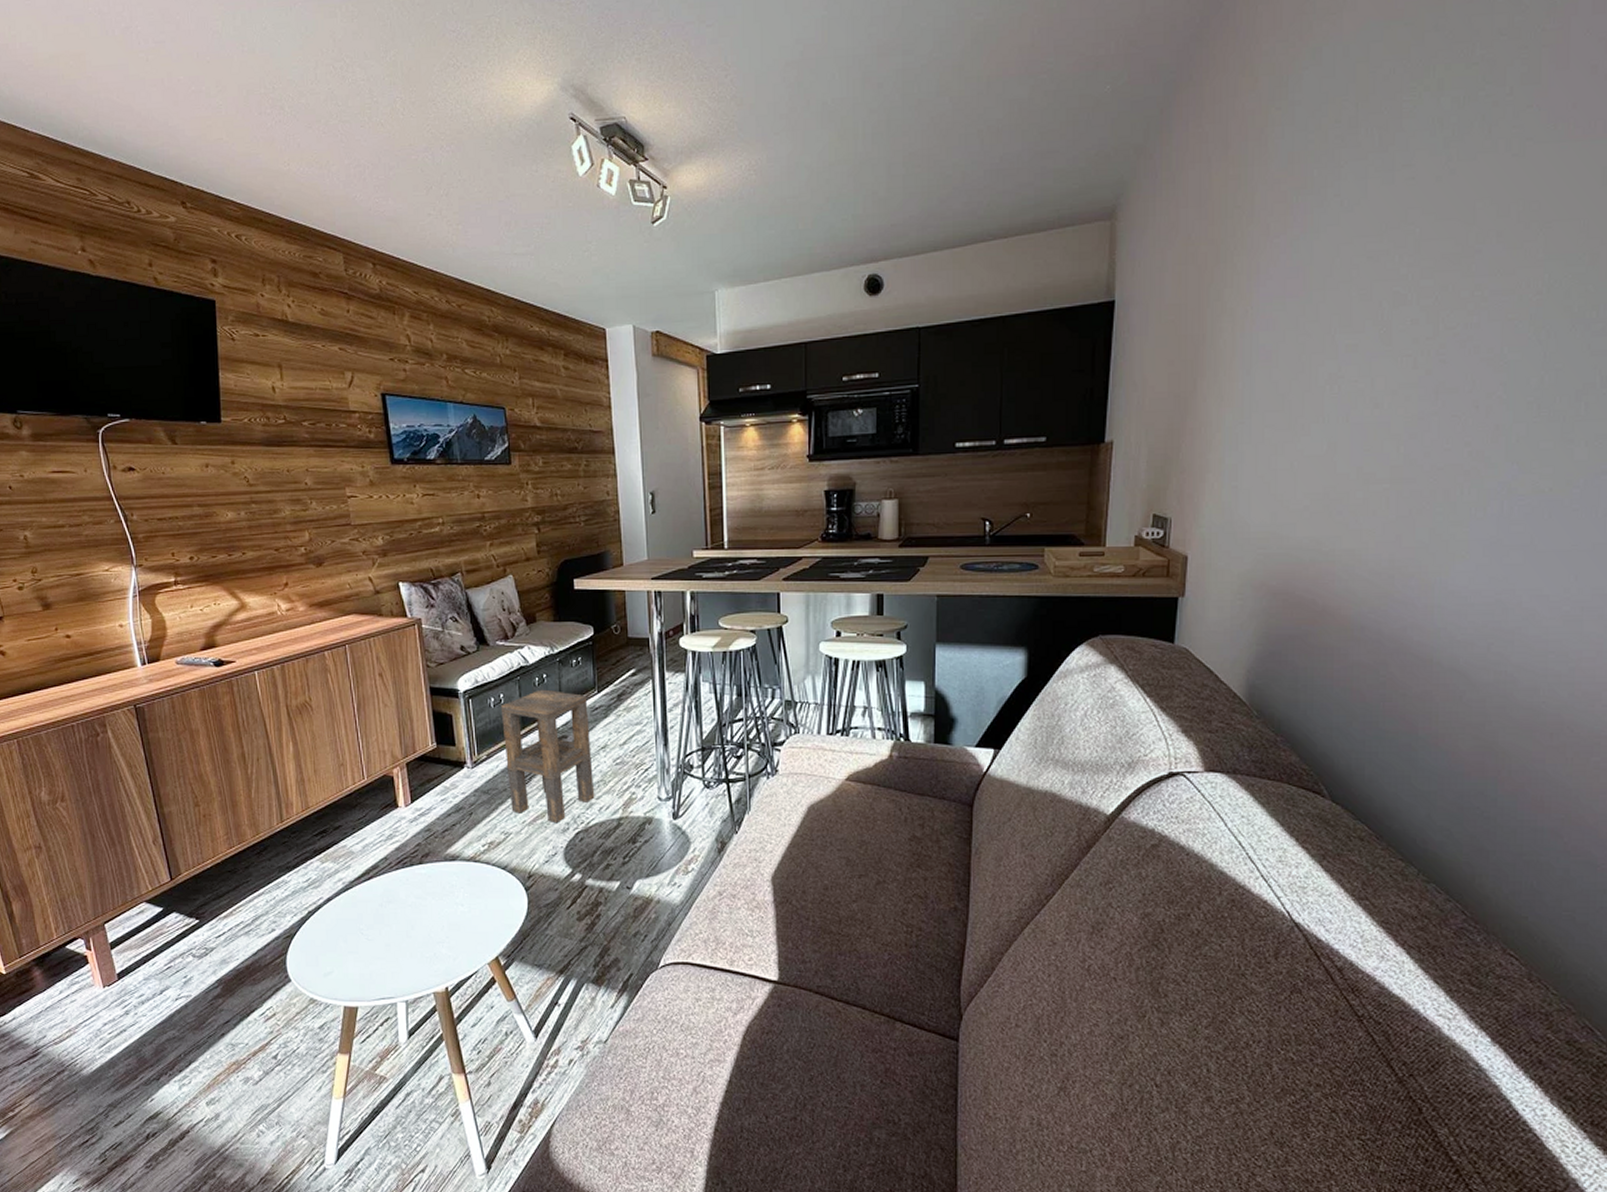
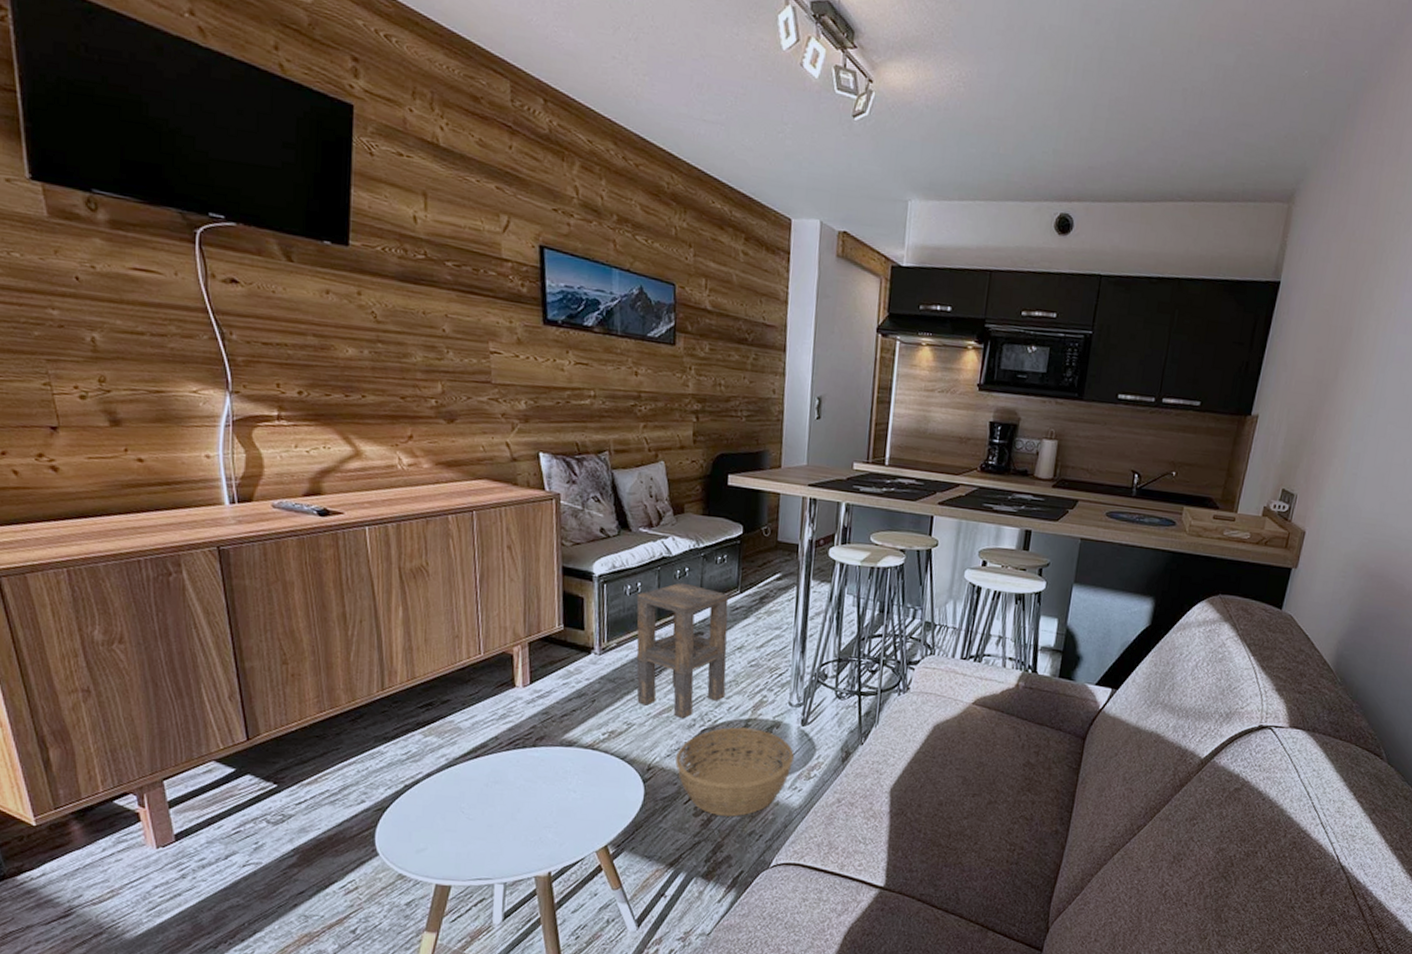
basket: none [554,827,670,918] -> present [675,727,795,817]

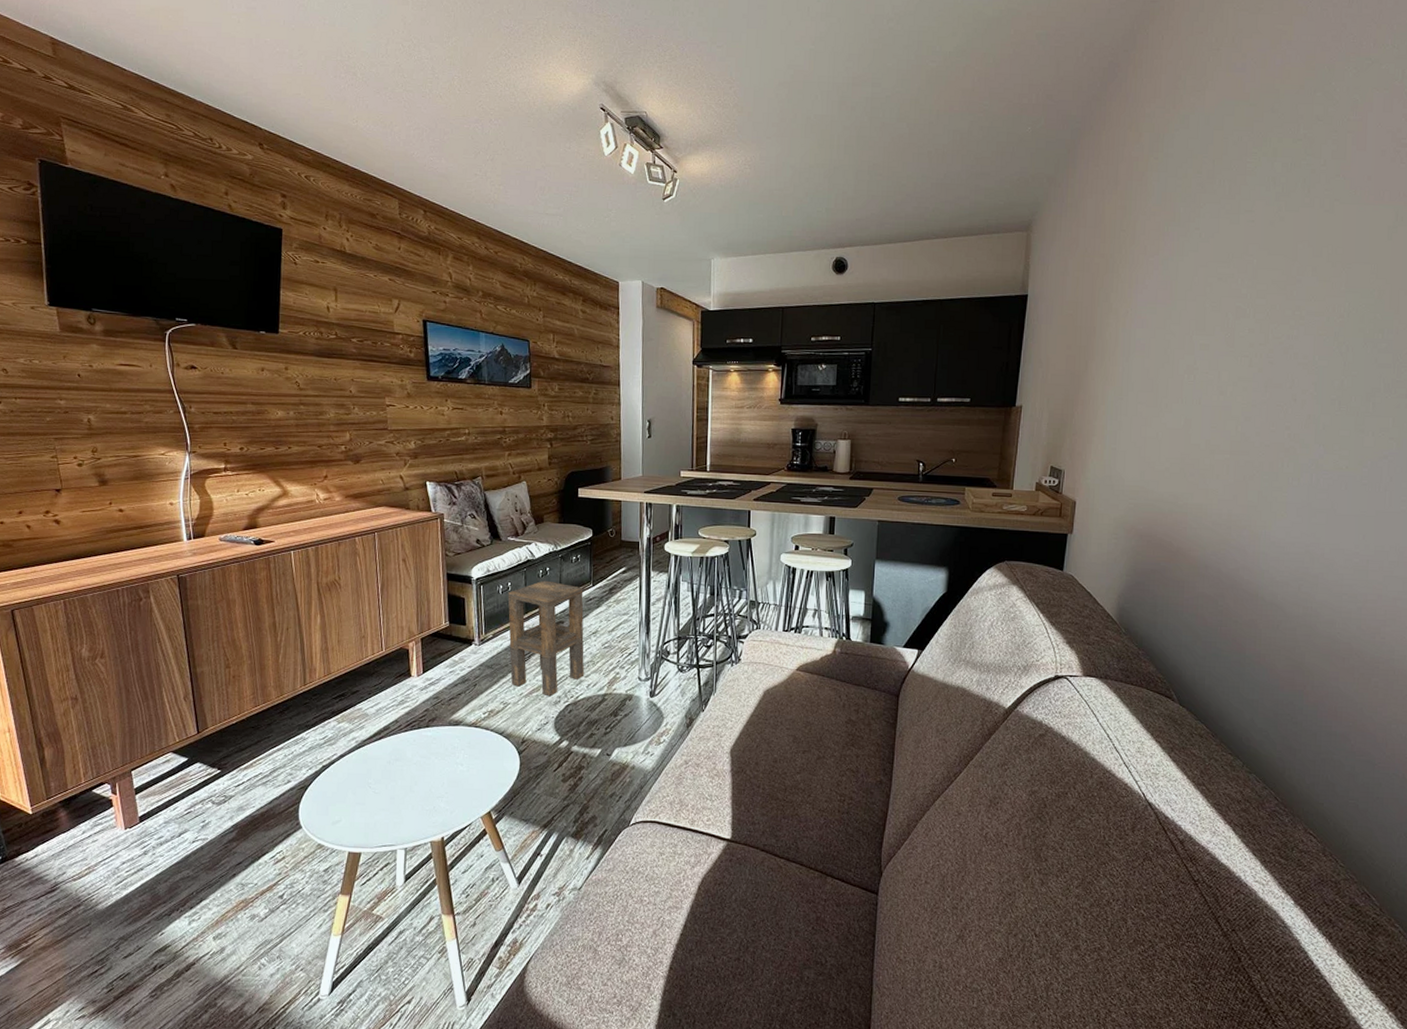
basket: present [675,727,795,817] -> none [545,701,646,781]

